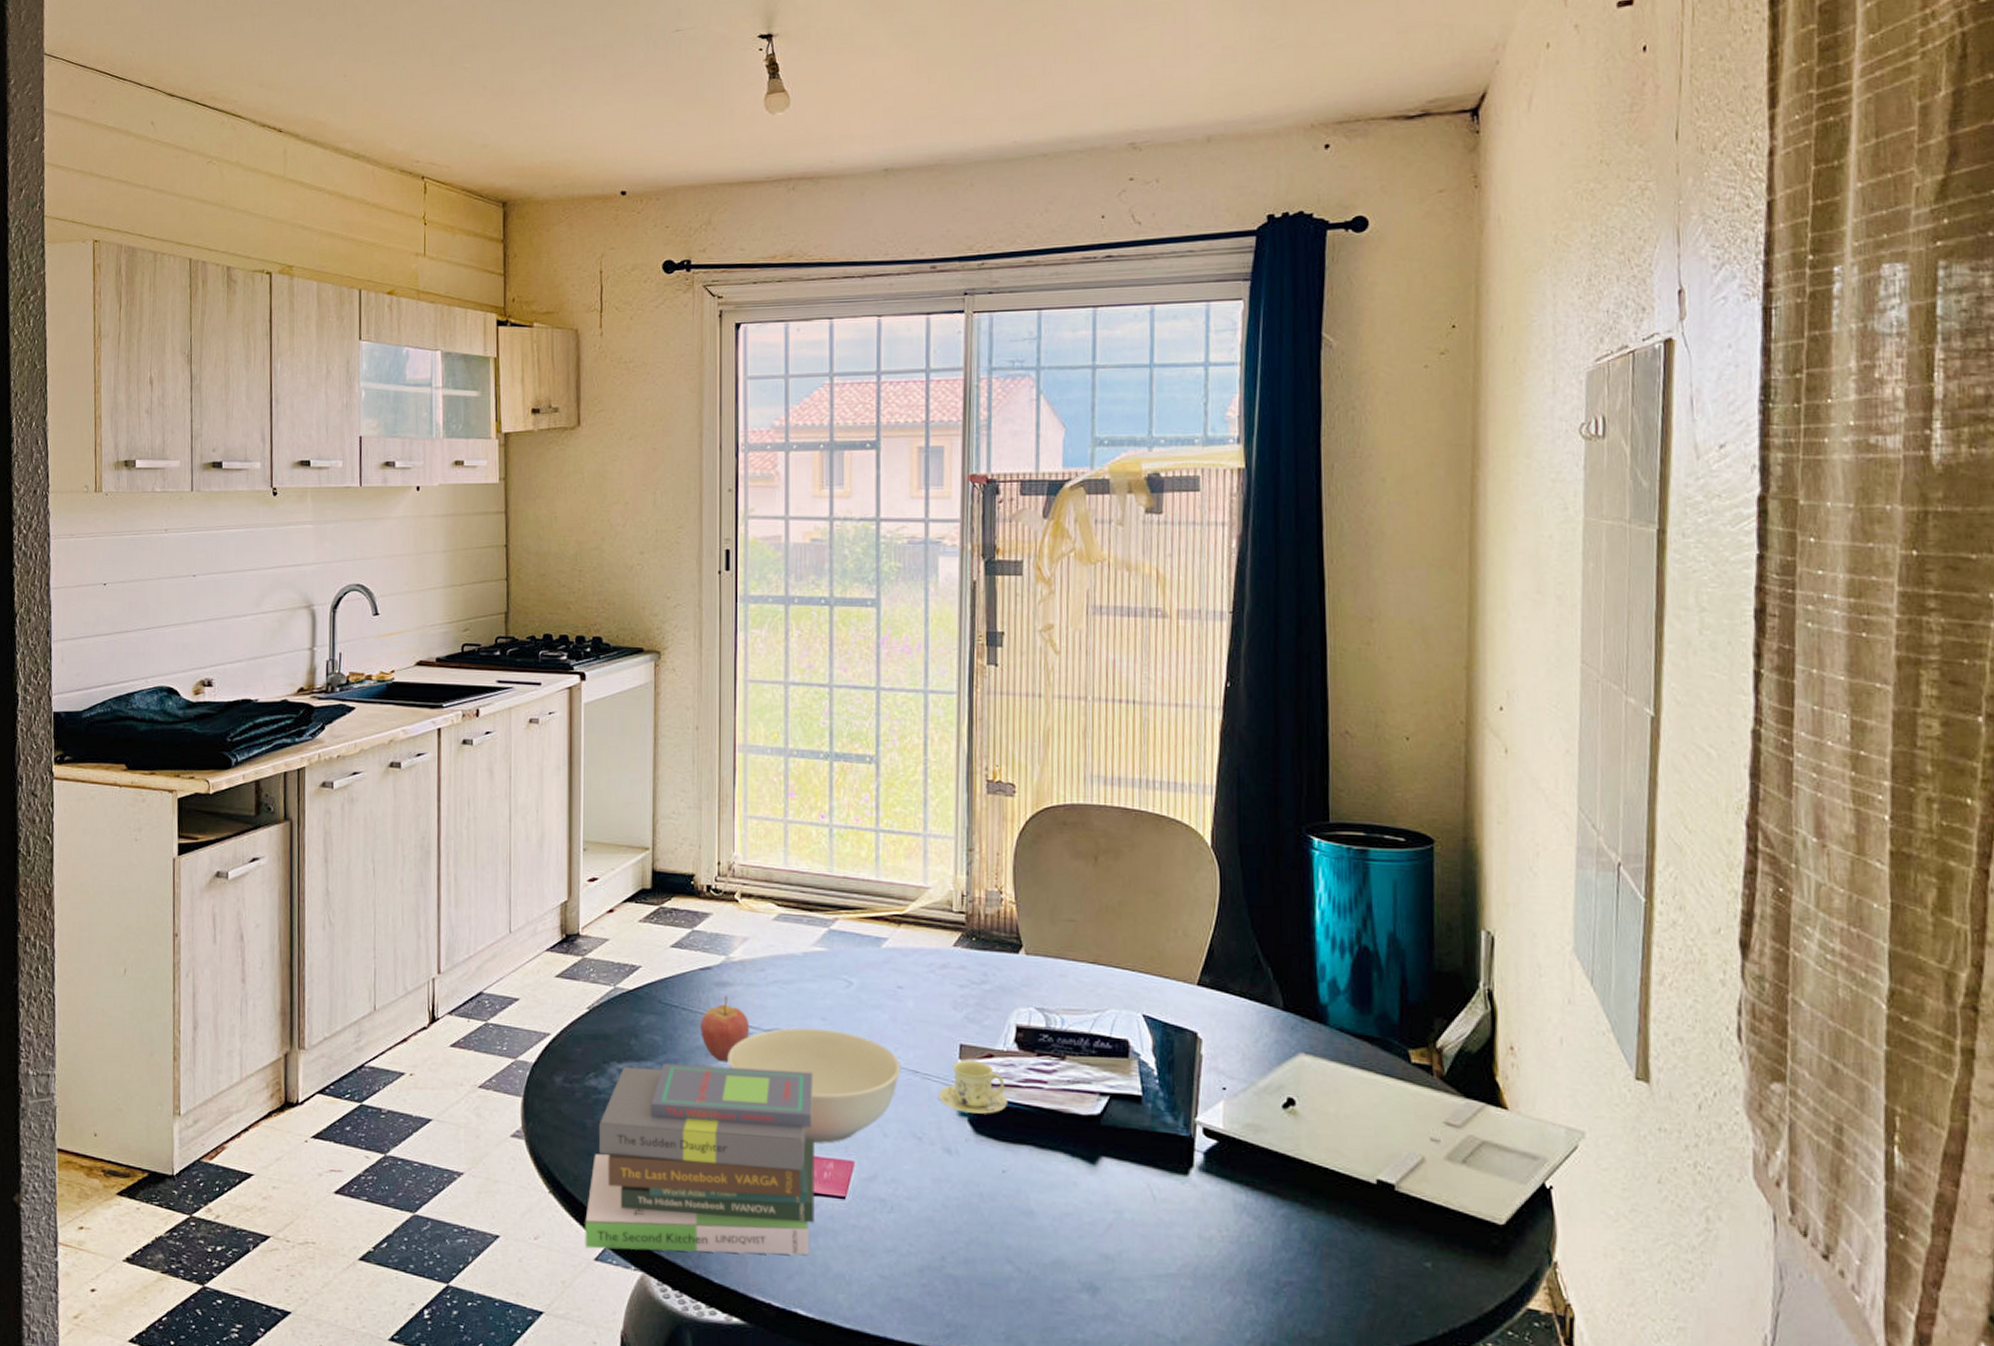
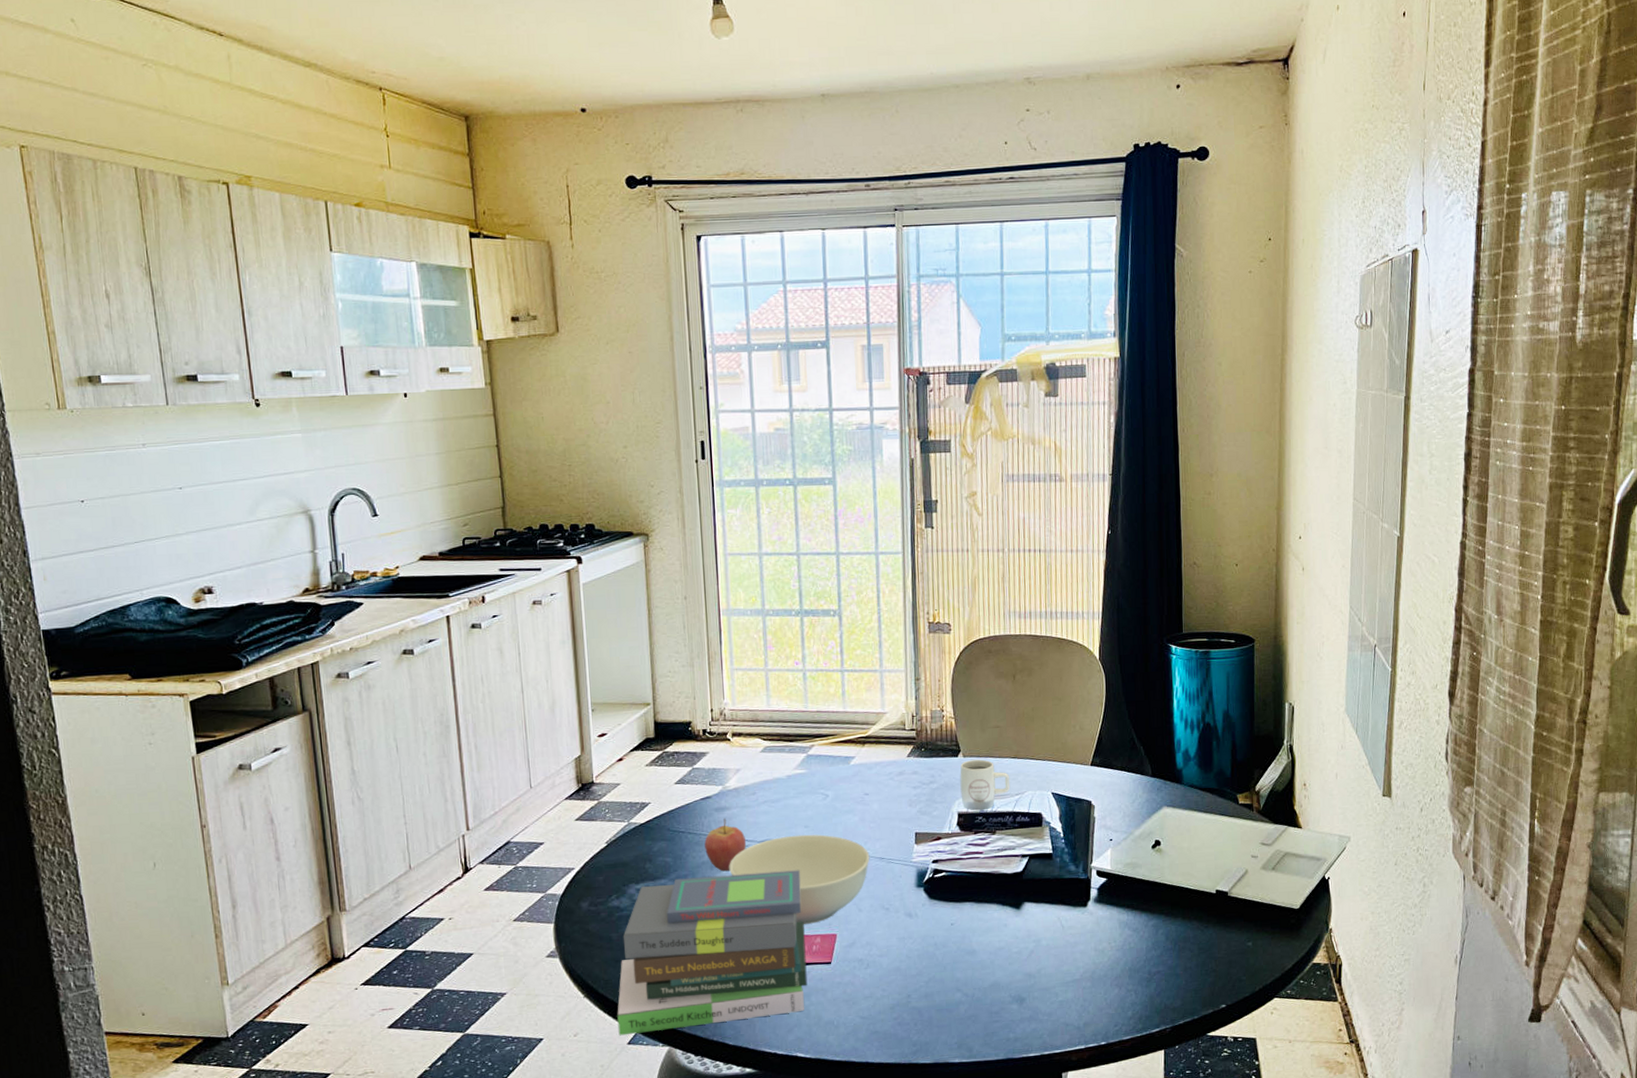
cup and saucer: present [939,1060,1007,1114] -> none [900,843,953,884]
mug: none [1020,959,1087,1027] -> present [960,759,1011,811]

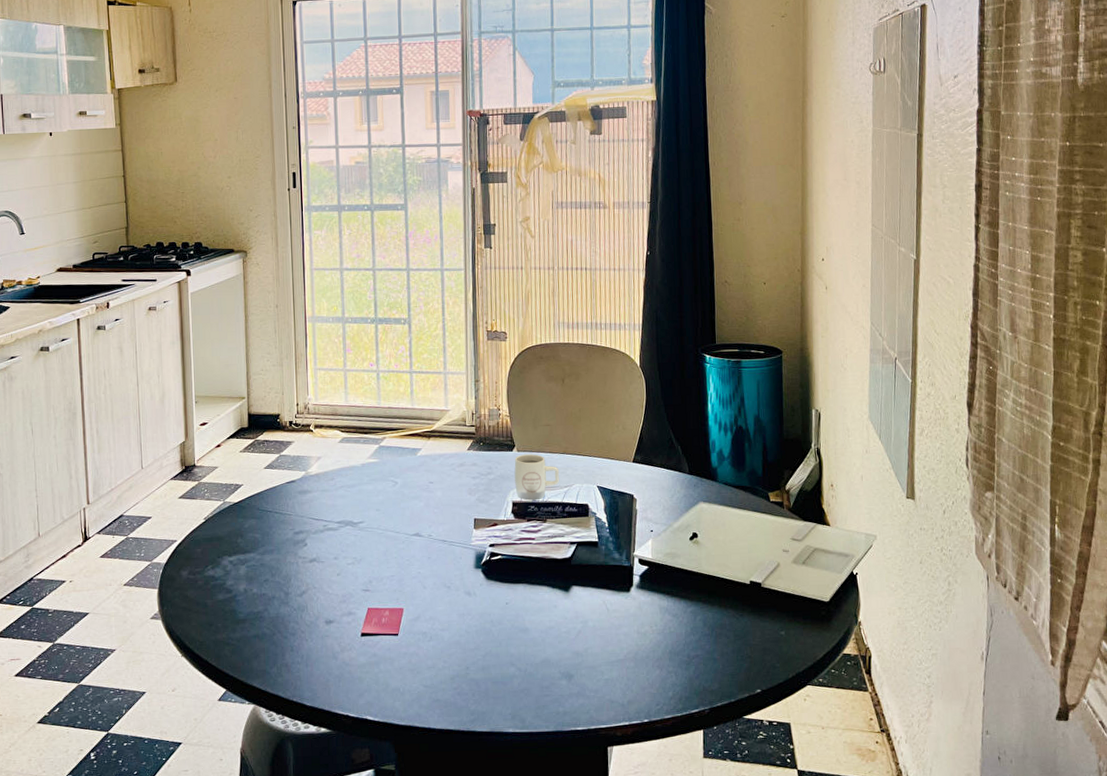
books: present [617,870,808,1036] -> none [210,549,377,693]
fruit: present [704,818,747,872] -> none [289,500,325,548]
bowl: present [729,834,870,924] -> none [310,517,434,598]

